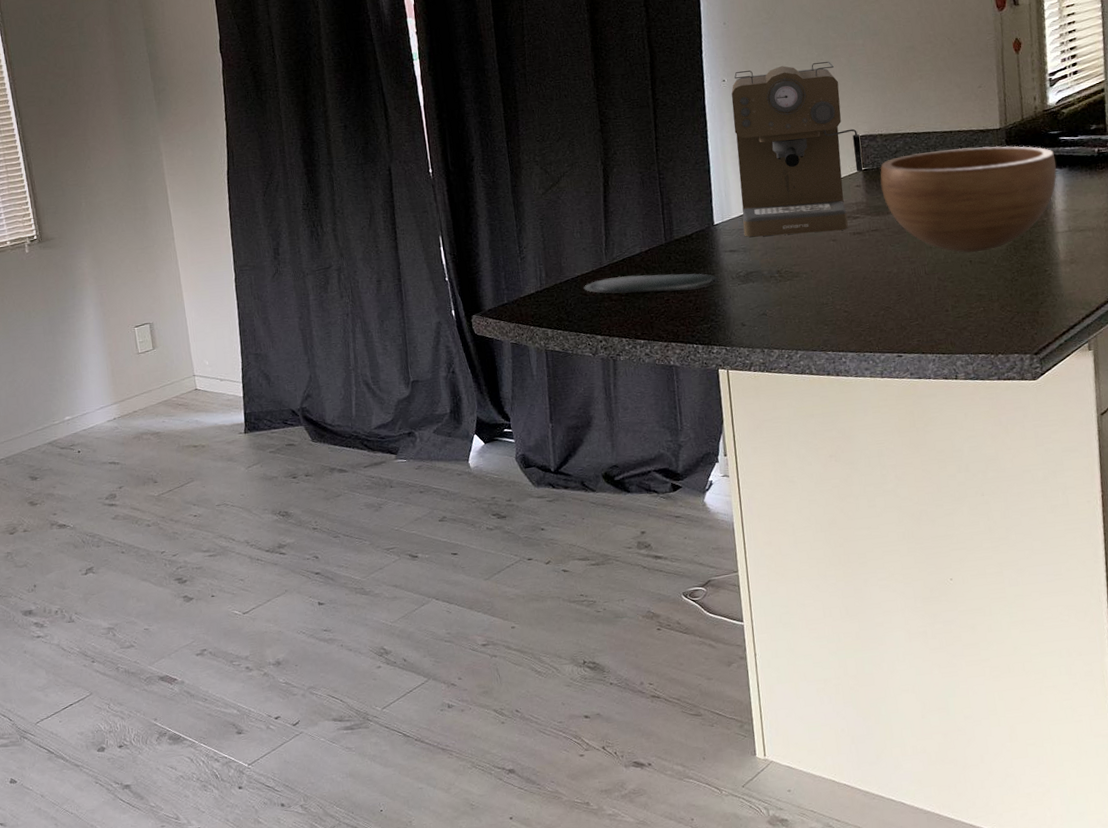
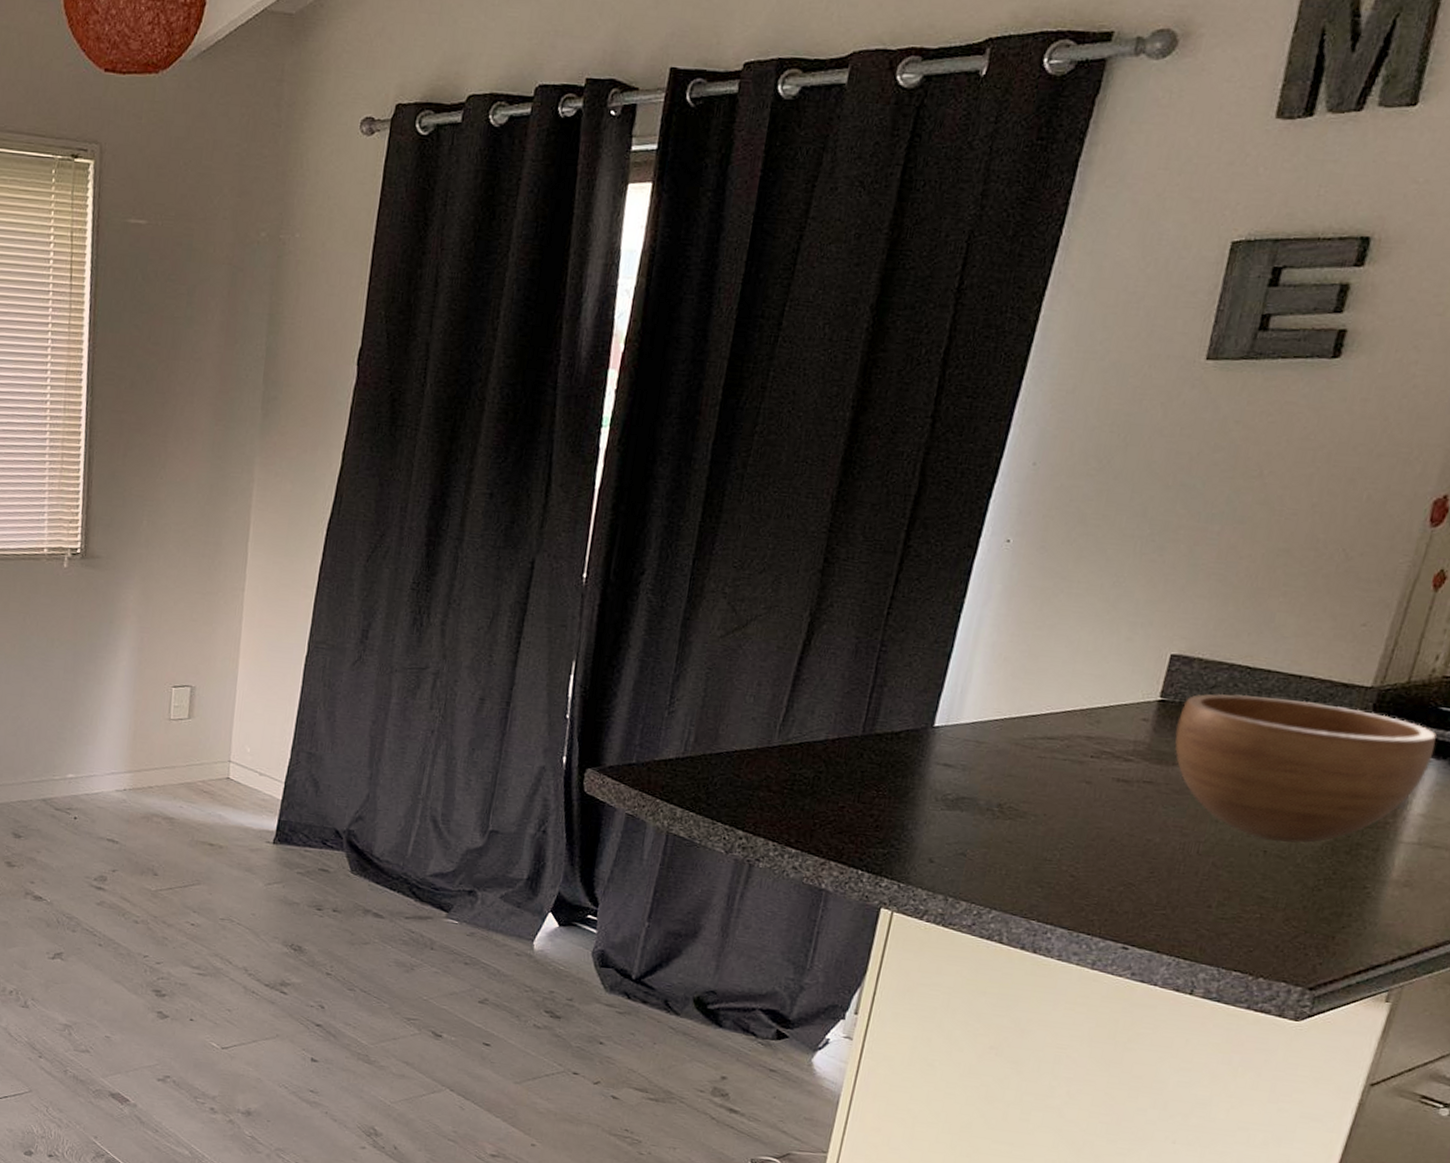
oval tray: present [583,273,719,294] -> none [738,761,917,804]
coffee maker: present [731,61,864,237] -> none [969,533,1171,773]

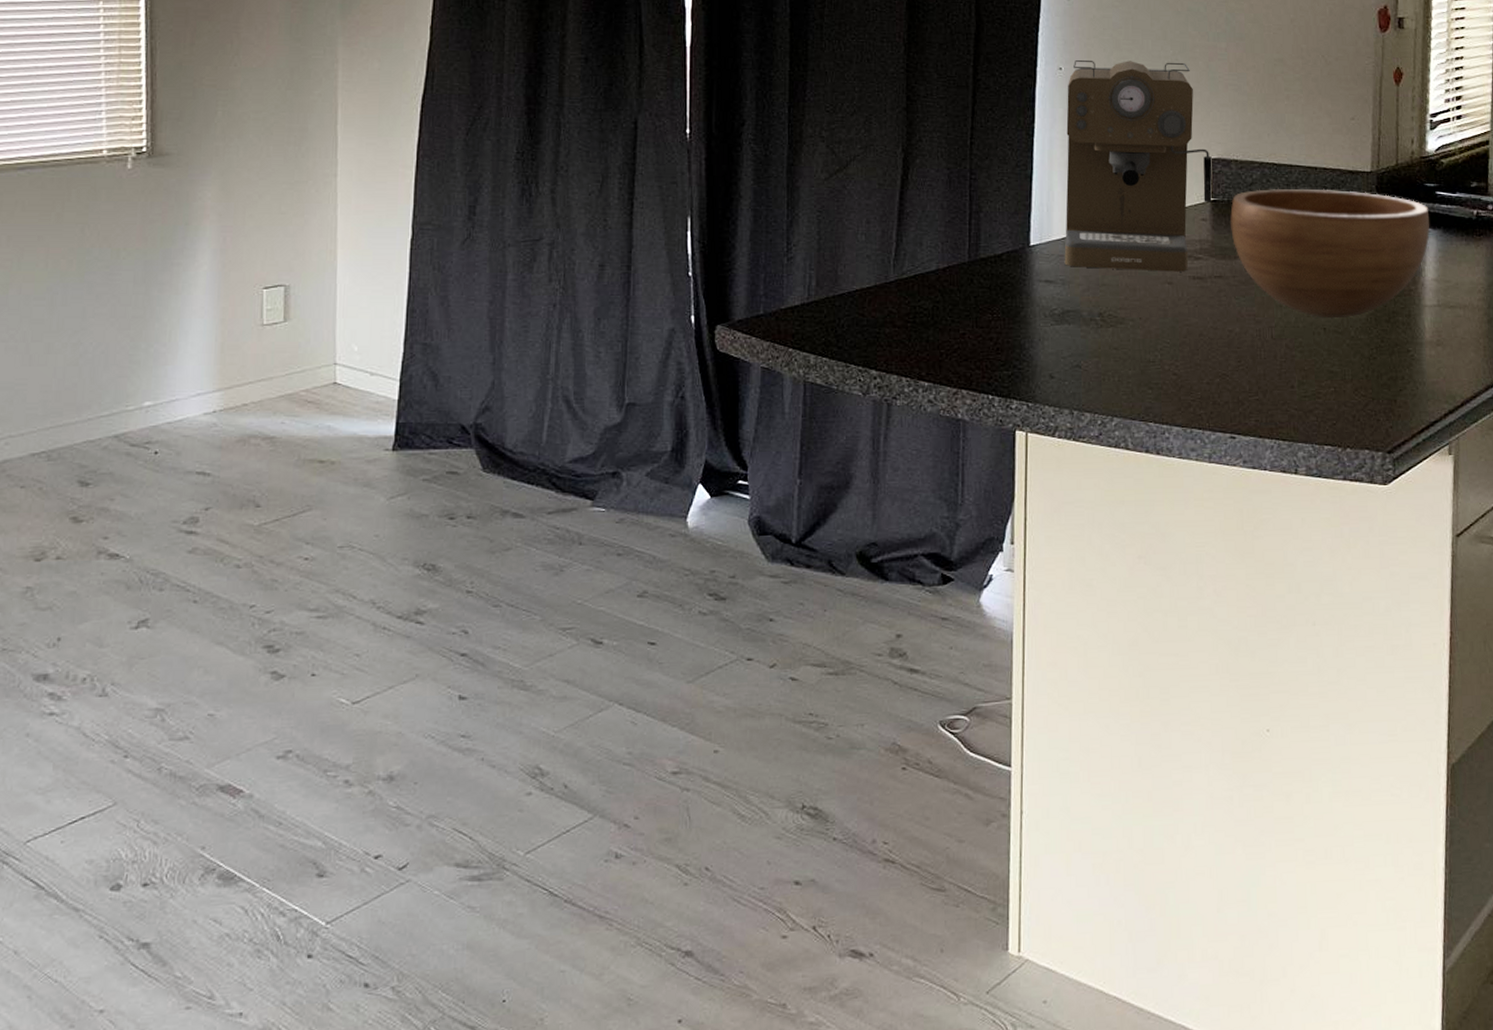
coffee maker: none [969,533,1171,773] -> present [1064,59,1213,272]

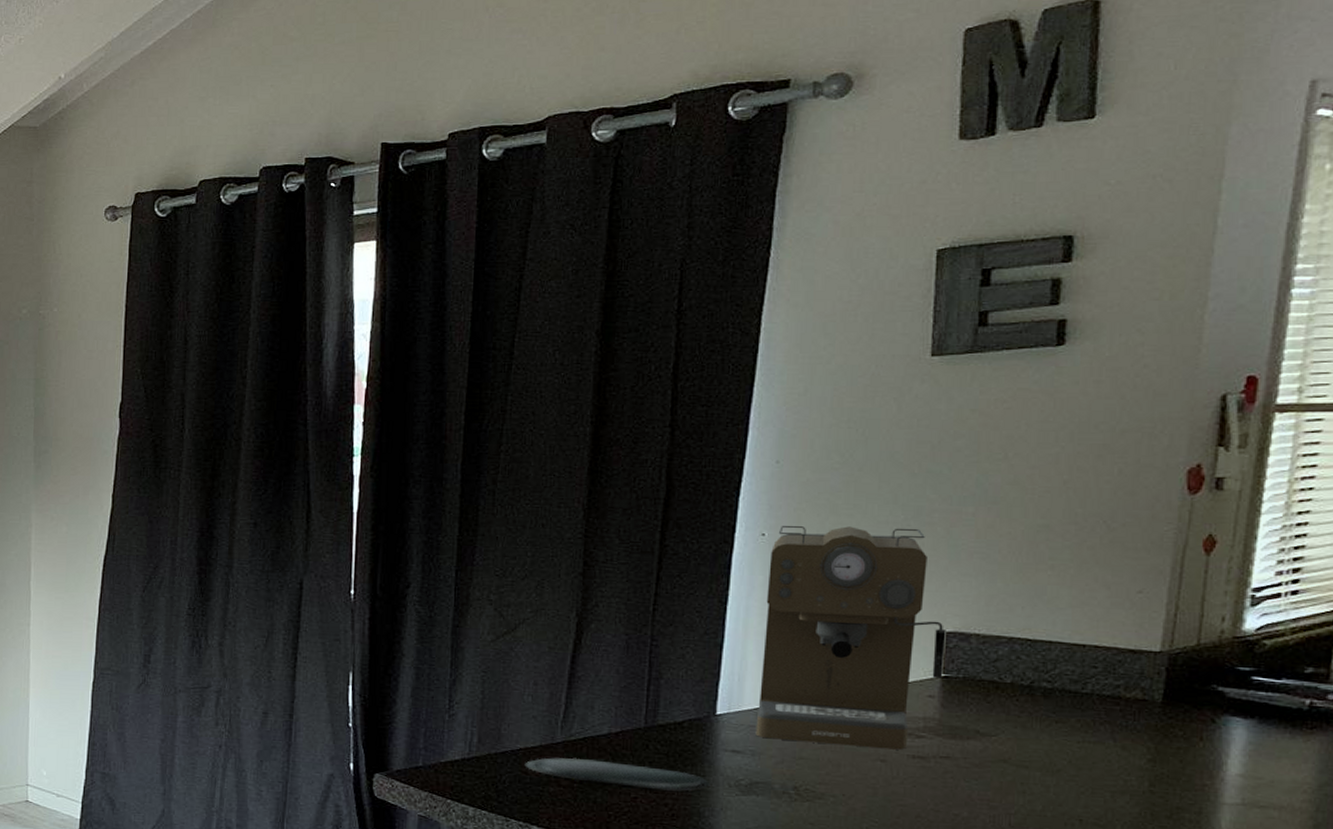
oval tray: none [861,296,1028,324] -> present [524,757,709,792]
bowl: present [1230,188,1431,319] -> none [965,666,1240,810]

